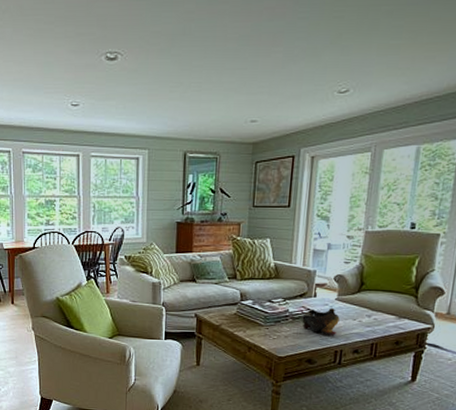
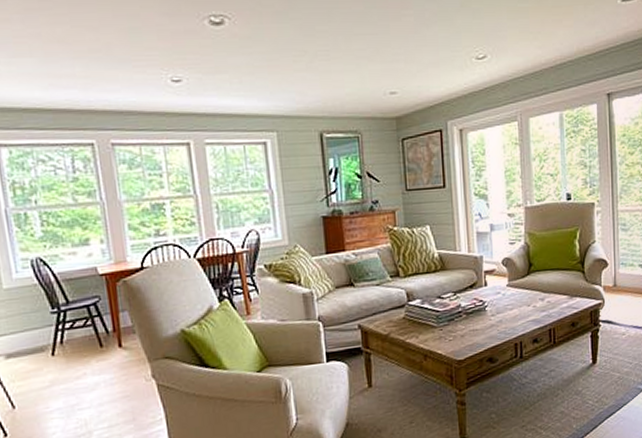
decorative bowl: present [301,308,340,336] -> none [475,296,514,328]

